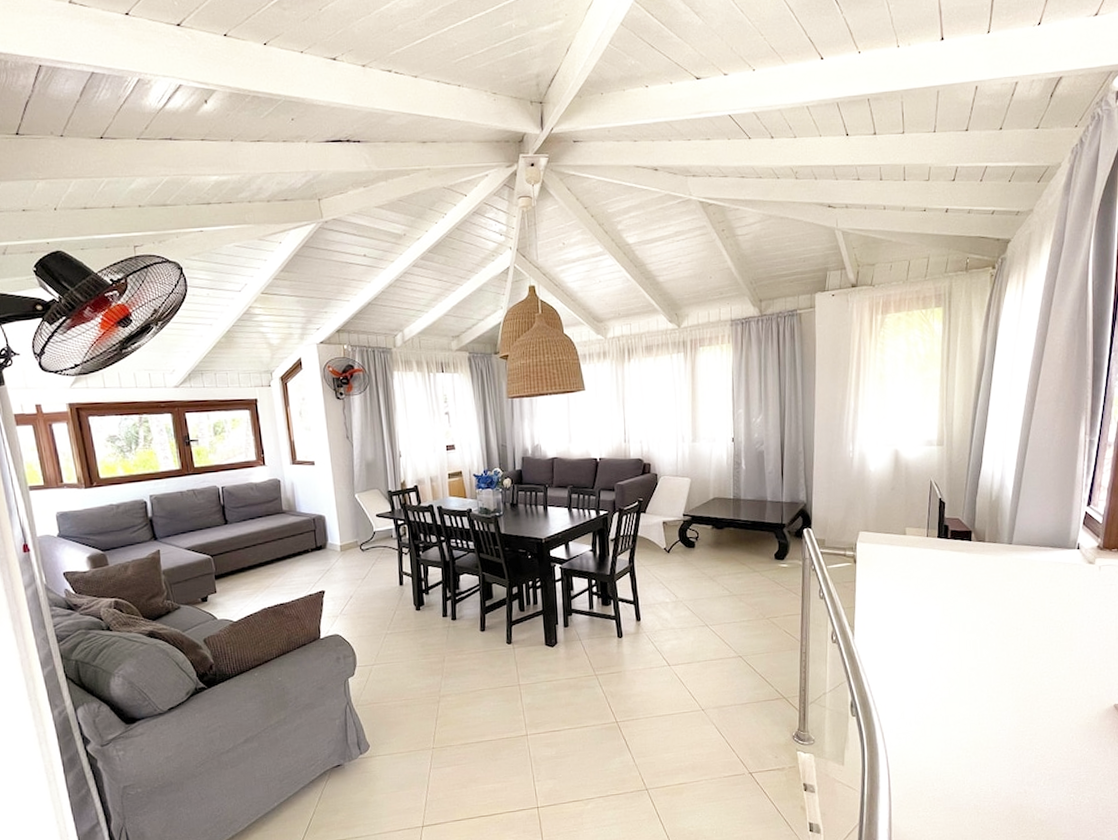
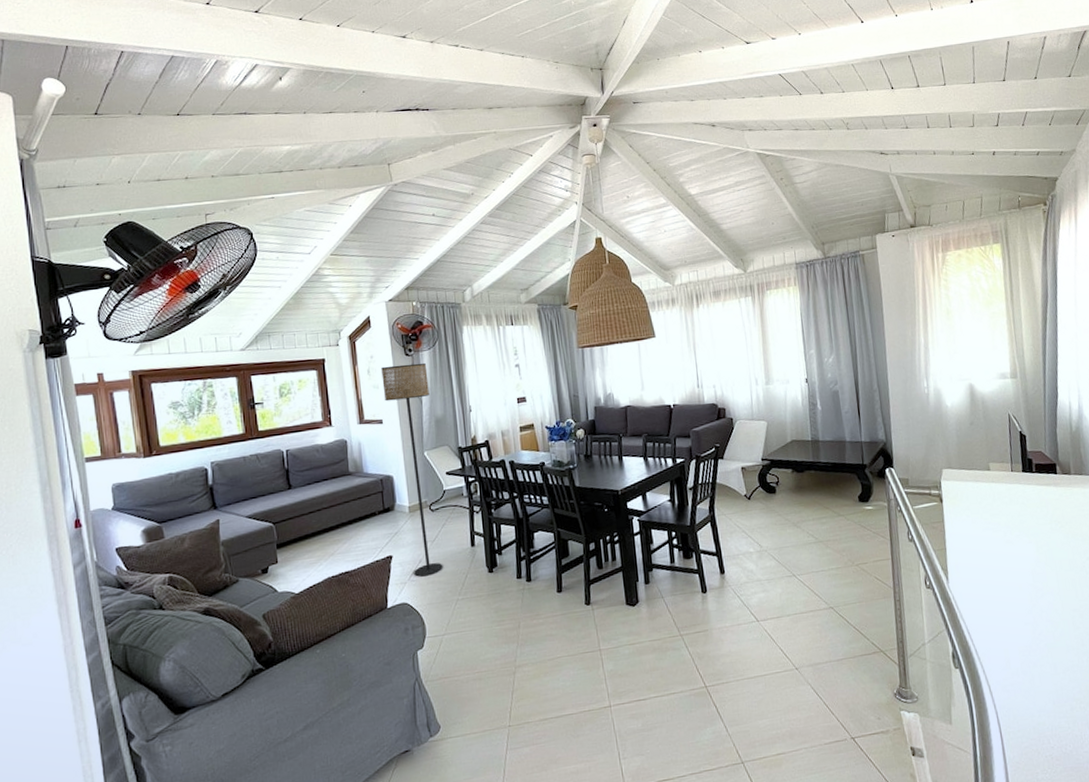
floor lamp: none [313,406,373,611] -> present [381,362,443,577]

